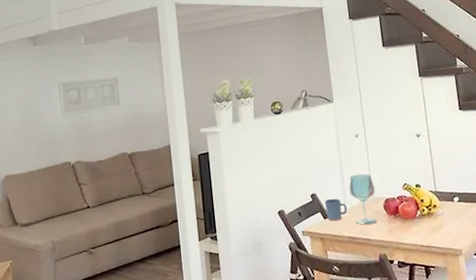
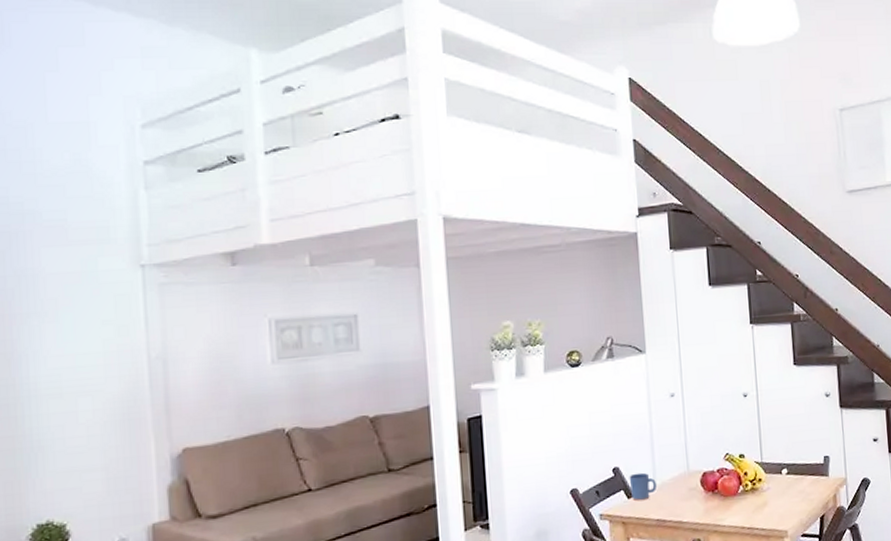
wine glass: present [349,173,377,225] -> none [660,442,692,505]

